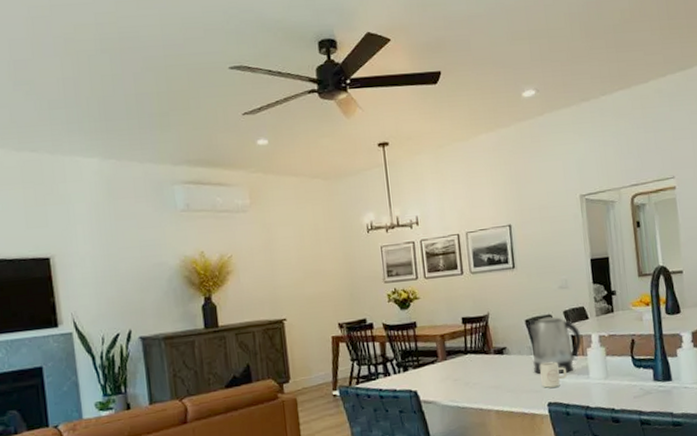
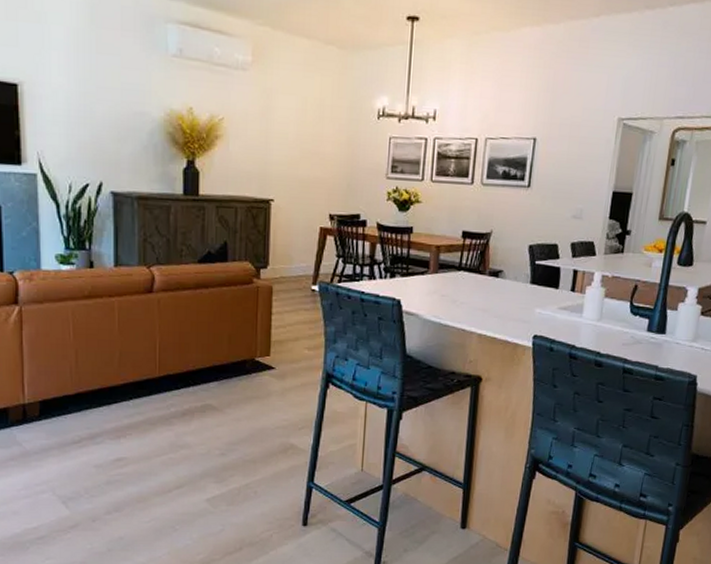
kettle: present [529,316,582,375] -> none [526,246,584,308]
mug: present [539,362,567,388] -> none [531,293,560,320]

